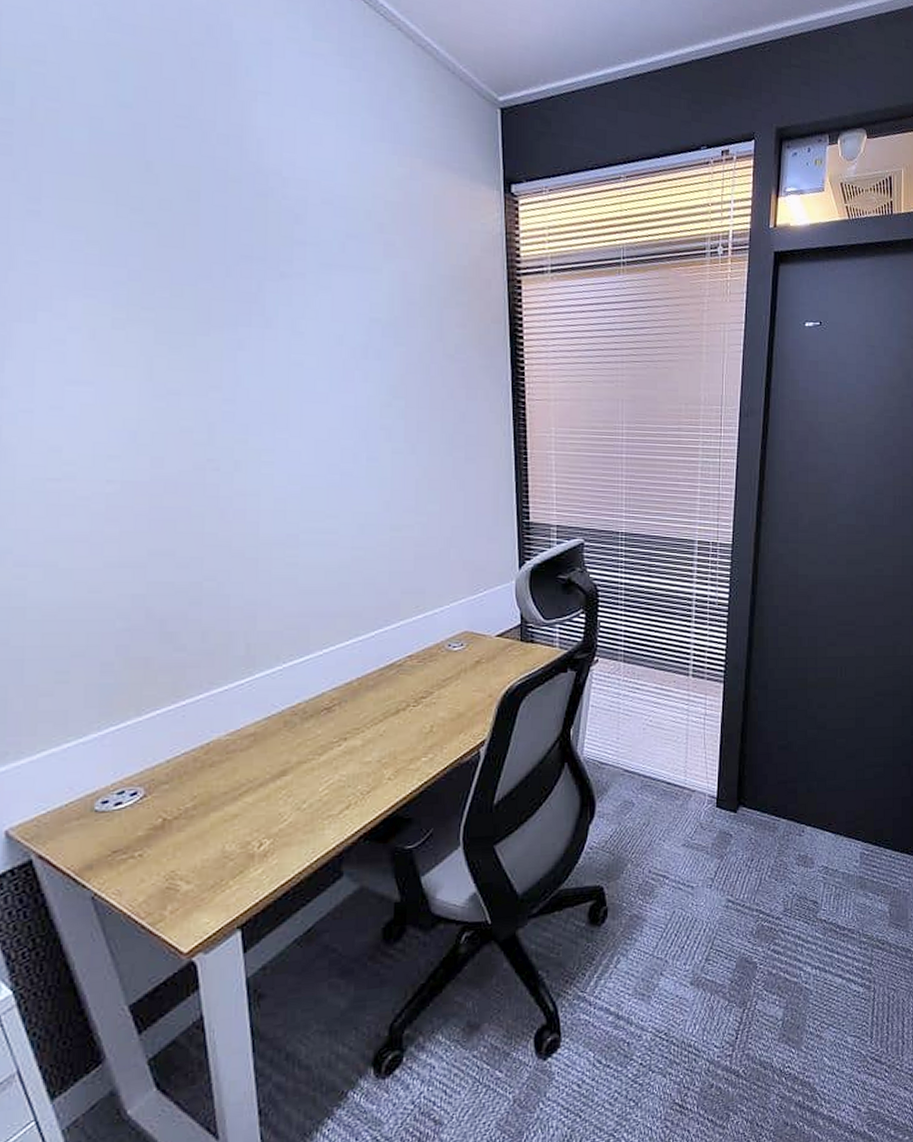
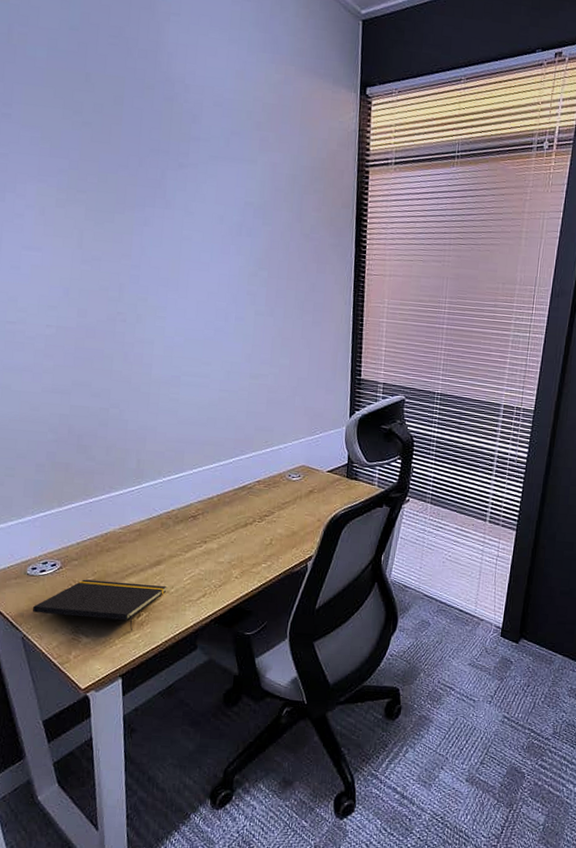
notepad: none [105,801,296,867] -> present [32,579,166,631]

